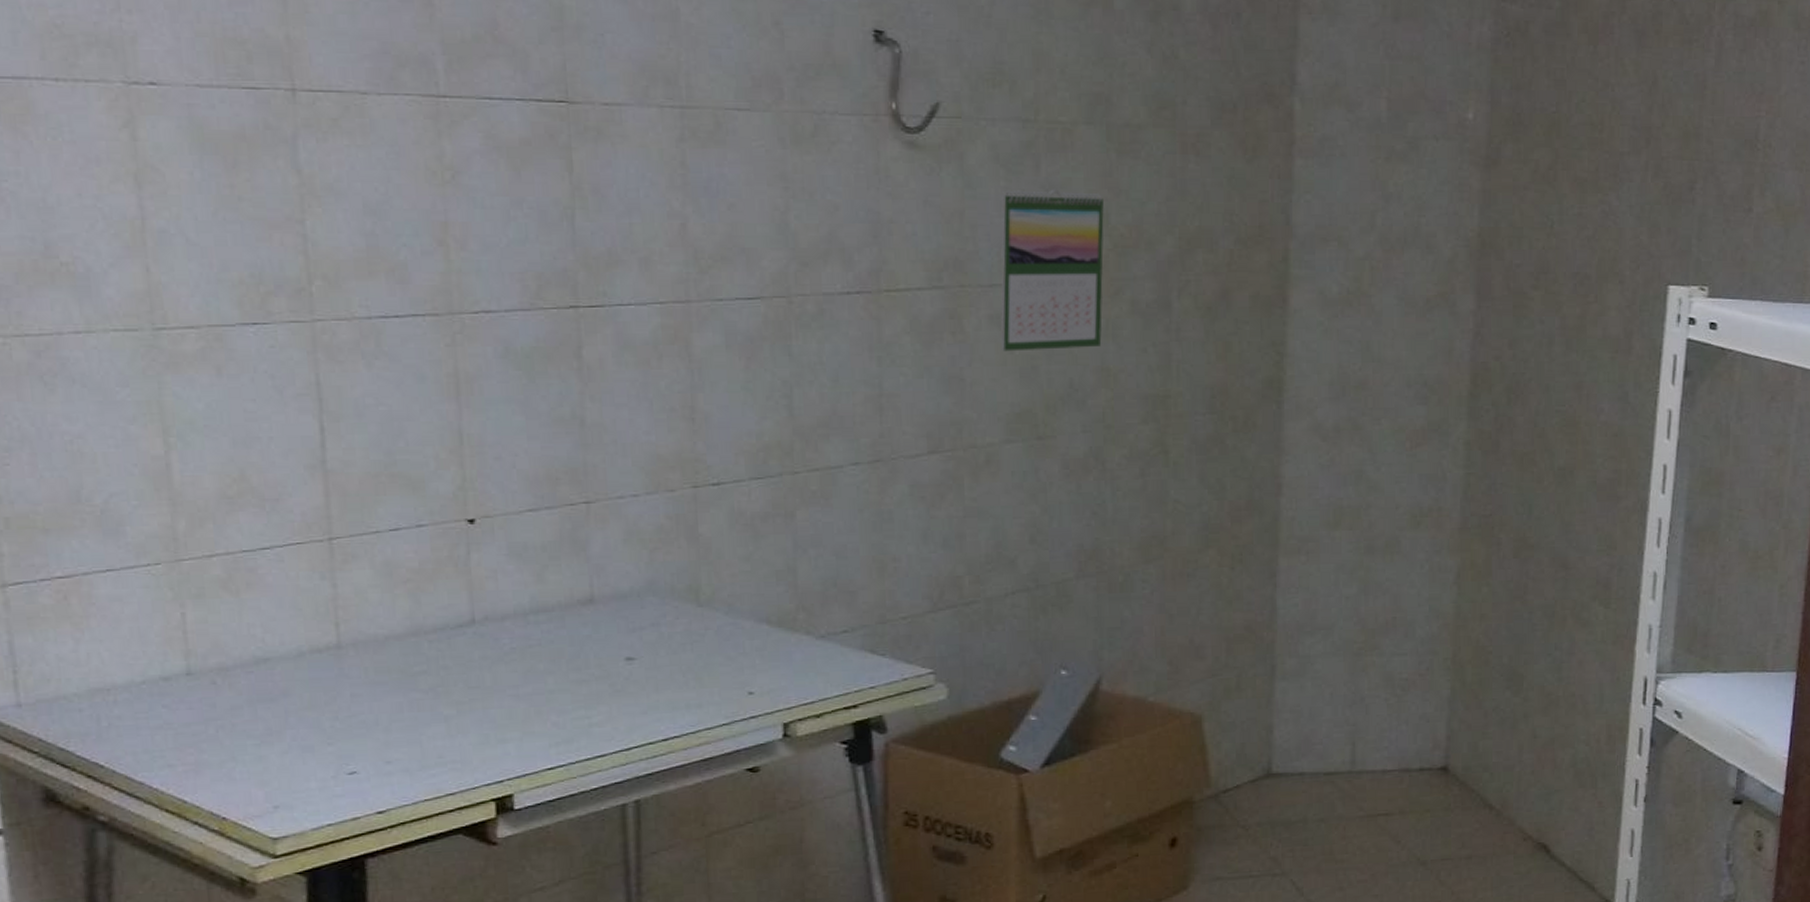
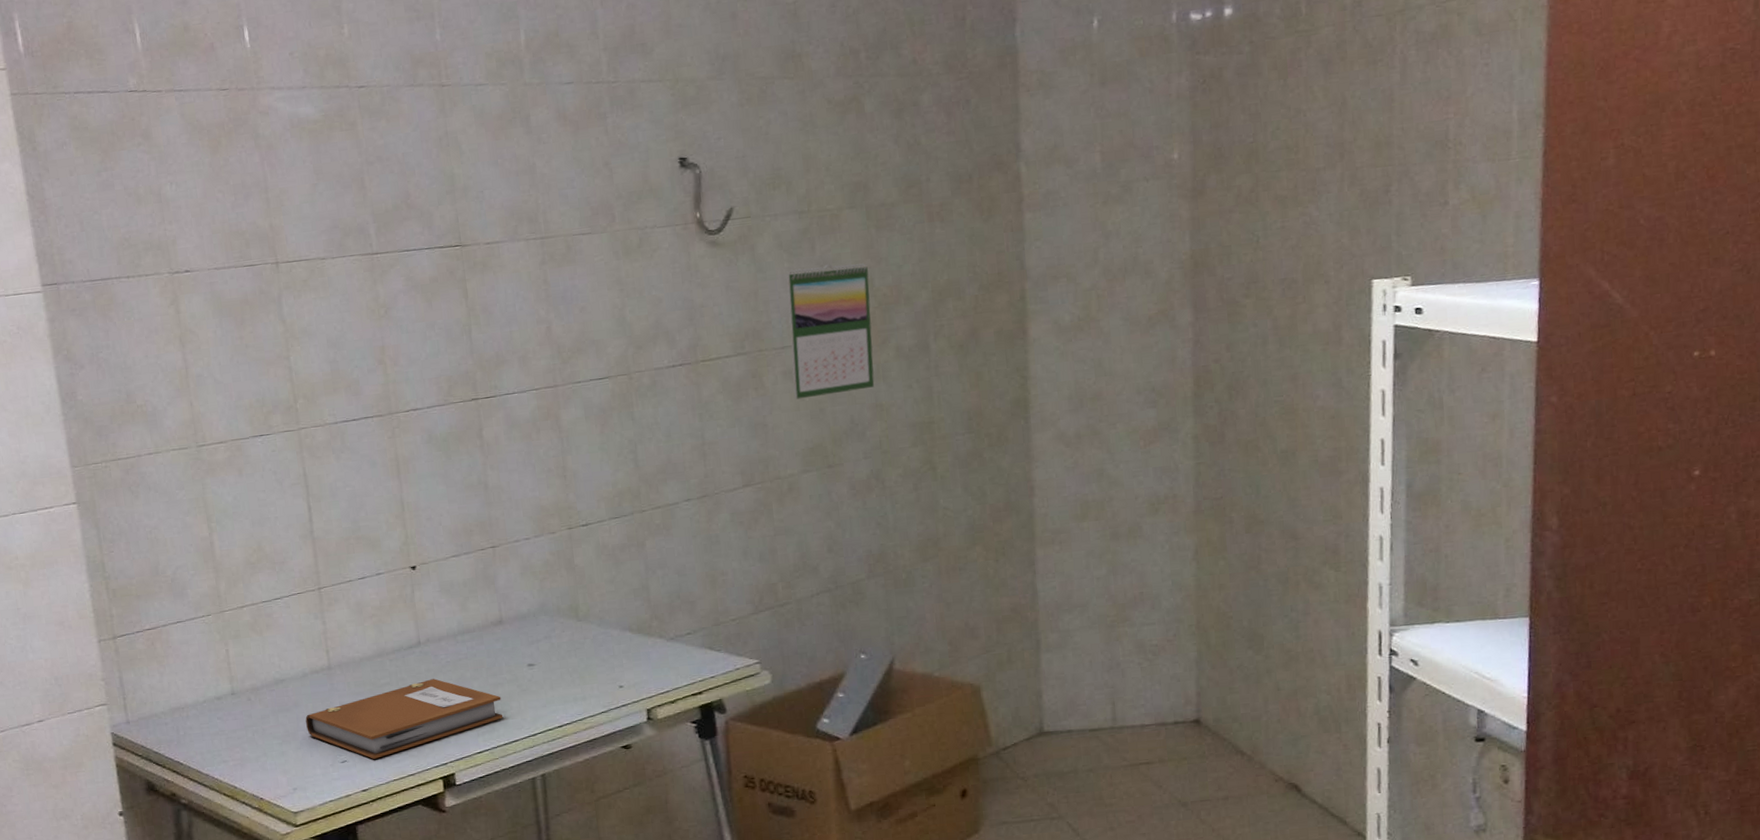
notebook: none [298,669,587,771] -> present [305,678,503,759]

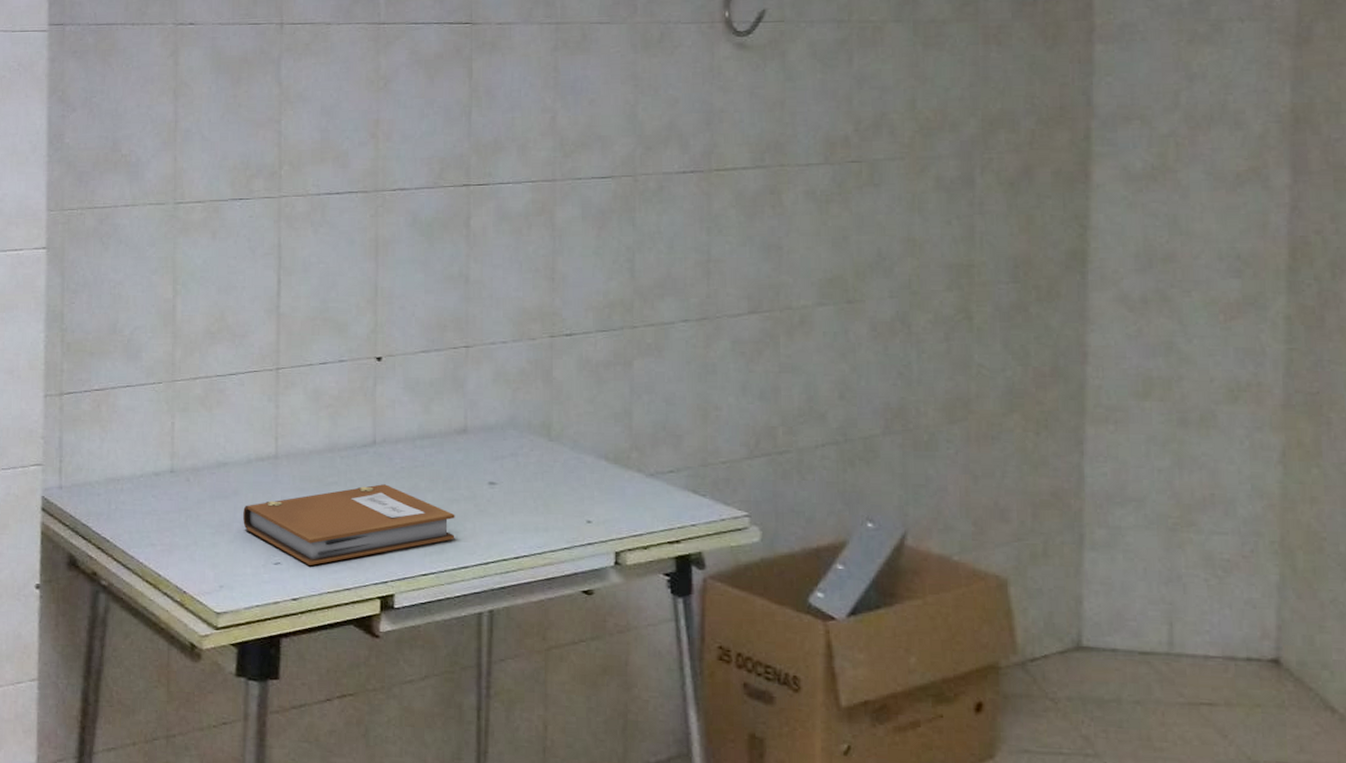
calendar: present [786,263,875,400] -> none [815,79,911,223]

